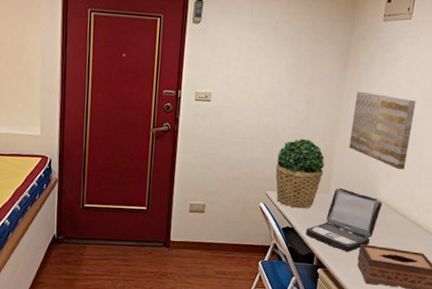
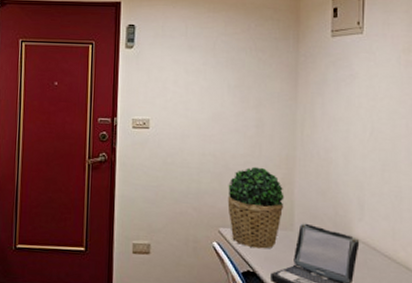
wall art: present [349,91,416,169] -> none [310,112,383,201]

